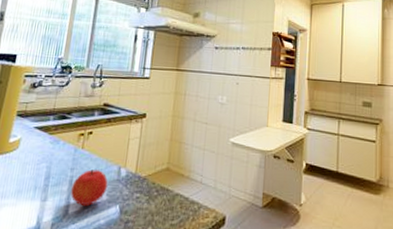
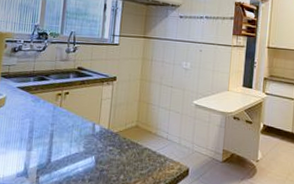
fruit: present [70,169,108,207] -> none [52,125,85,157]

